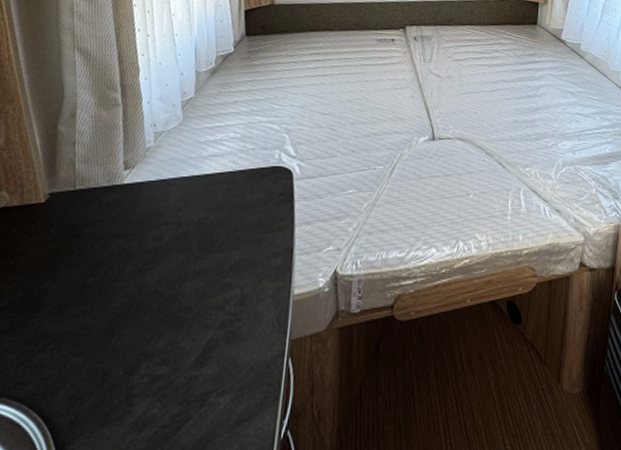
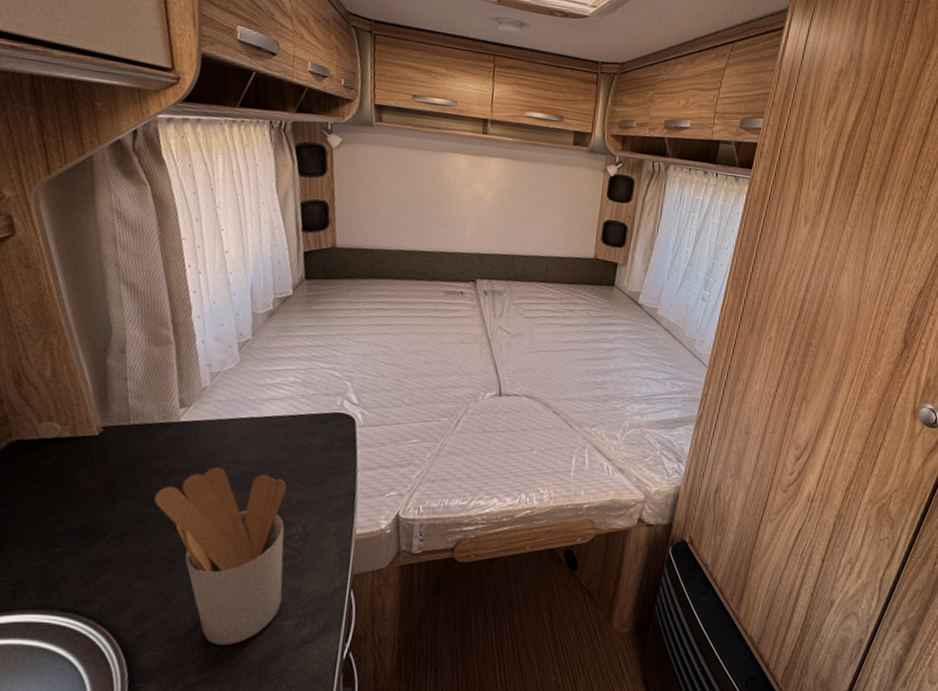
utensil holder: none [94,229,225,429] -> present [154,467,287,646]

